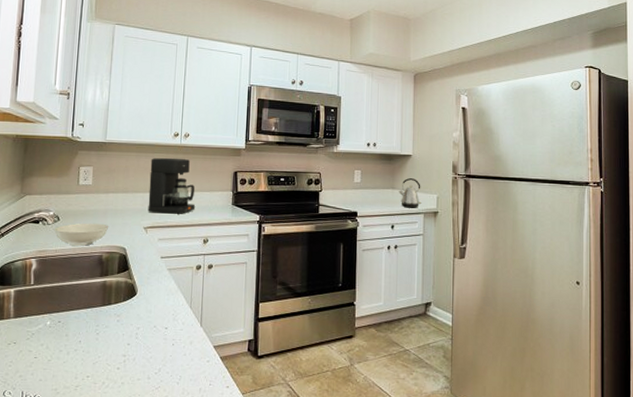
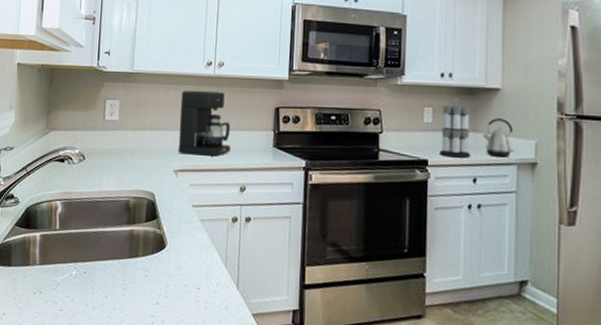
bowl: present [55,223,109,247] -> none [80,163,137,190]
spice rack: none [366,163,390,210] -> present [439,98,471,158]

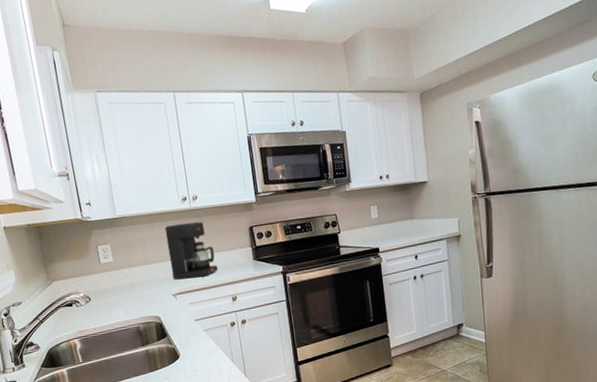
spice rack: present [439,98,471,158] -> none [384,195,411,243]
kettle: present [483,118,515,158] -> none [418,205,443,236]

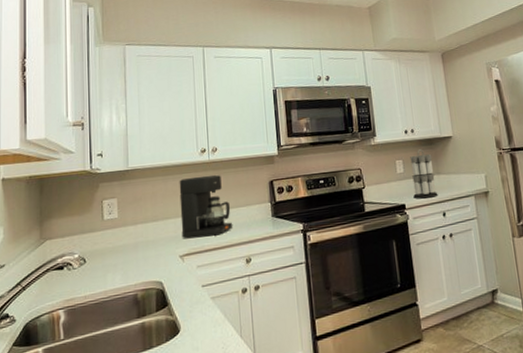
spice rack: none [384,195,411,243] -> present [410,149,438,199]

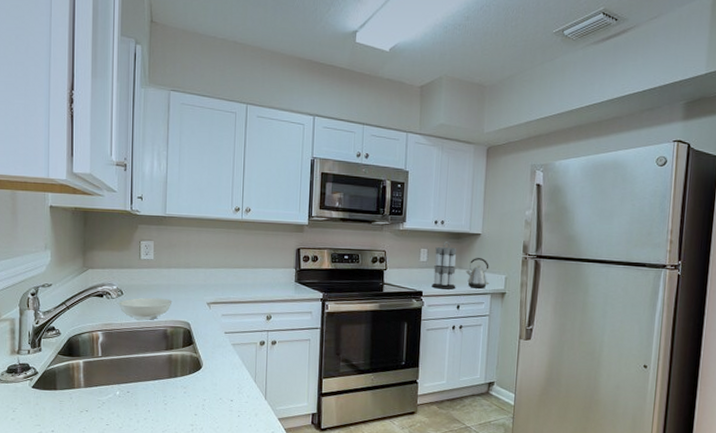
bowl: none [82,258,142,289] -> present [119,297,173,321]
coffee maker: present [179,174,233,238] -> none [210,232,258,290]
kettle: none [444,160,471,192] -> present [466,258,489,289]

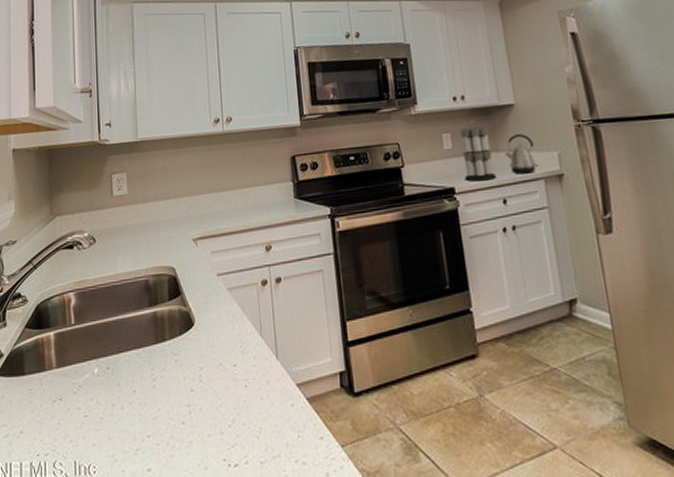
bowl: present [119,297,173,321] -> none [92,240,153,272]

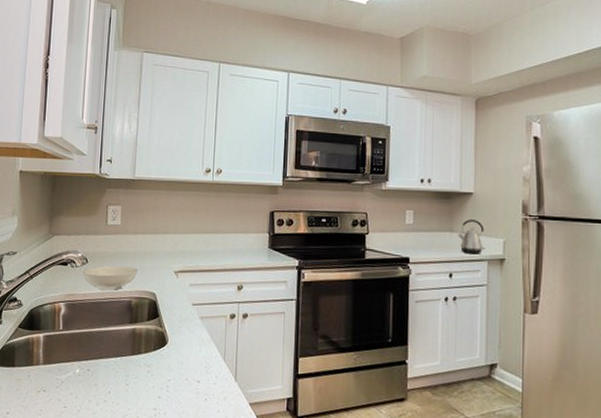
bowl: none [92,240,153,272] -> present [83,265,139,291]
spice rack: present [460,120,497,182] -> none [420,202,447,256]

